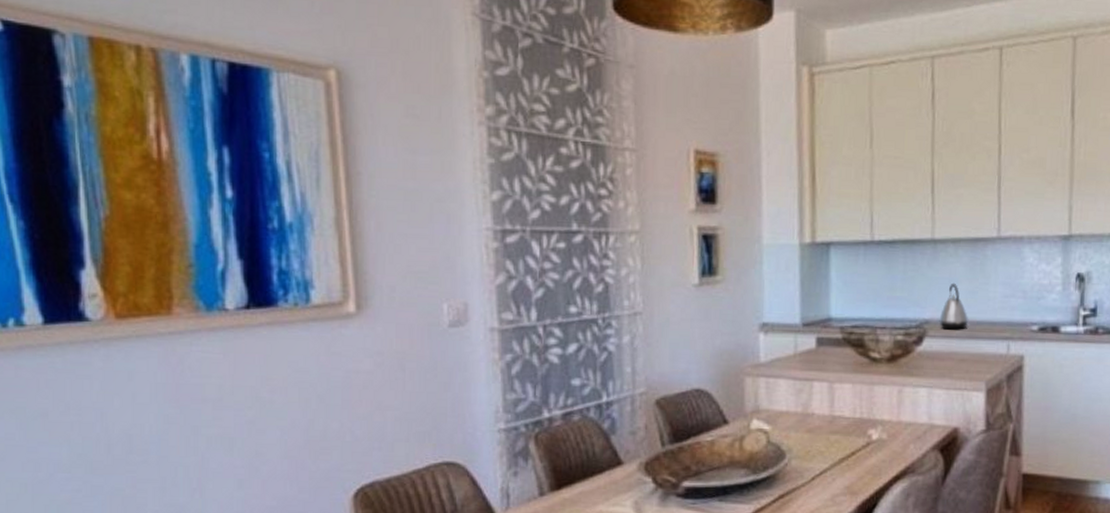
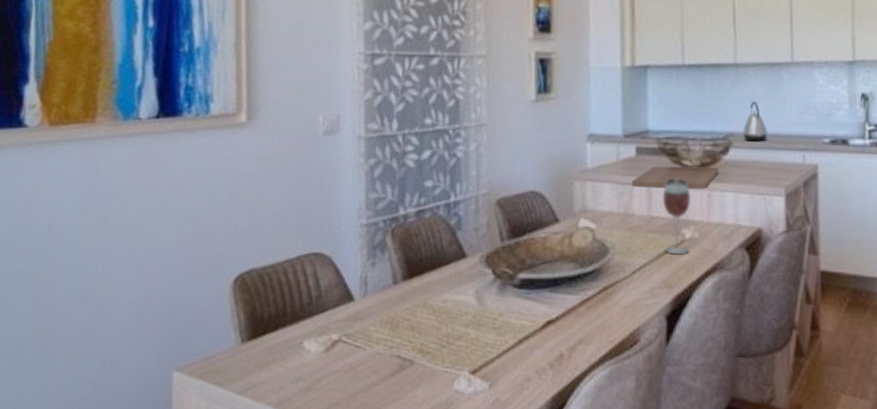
cutting board: none [811,359,911,385] -> present [632,166,719,189]
wineglass: none [846,373,880,459] -> present [662,179,691,255]

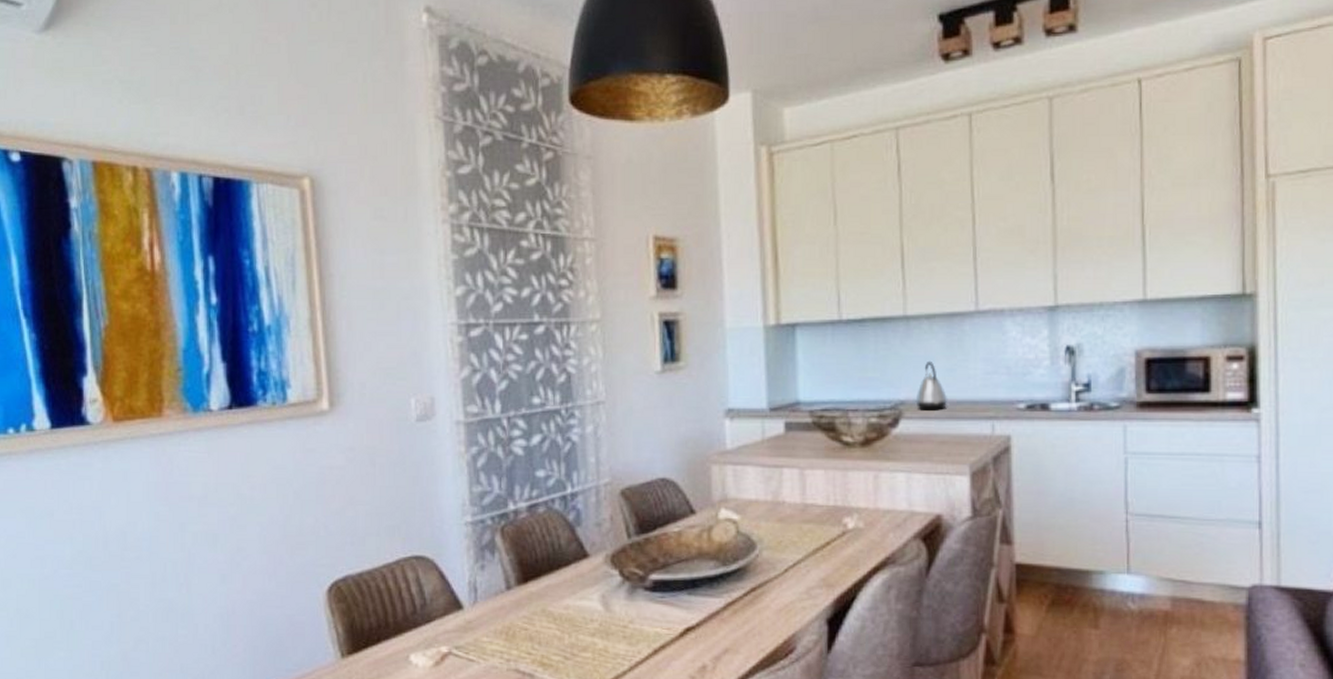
cutting board: present [632,166,719,189] -> none [781,443,887,470]
wineglass: present [662,179,691,255] -> none [819,459,854,549]

